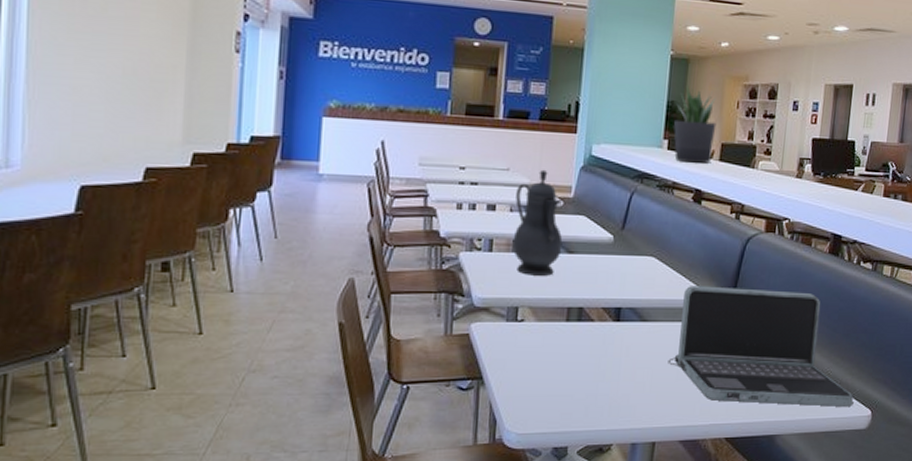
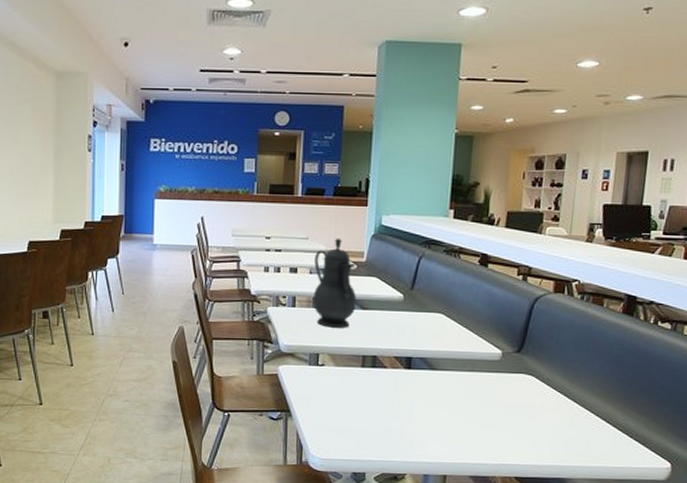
laptop: present [668,286,853,408] -> none [457,340,651,459]
planter: present [674,86,717,163] -> none [459,160,502,230]

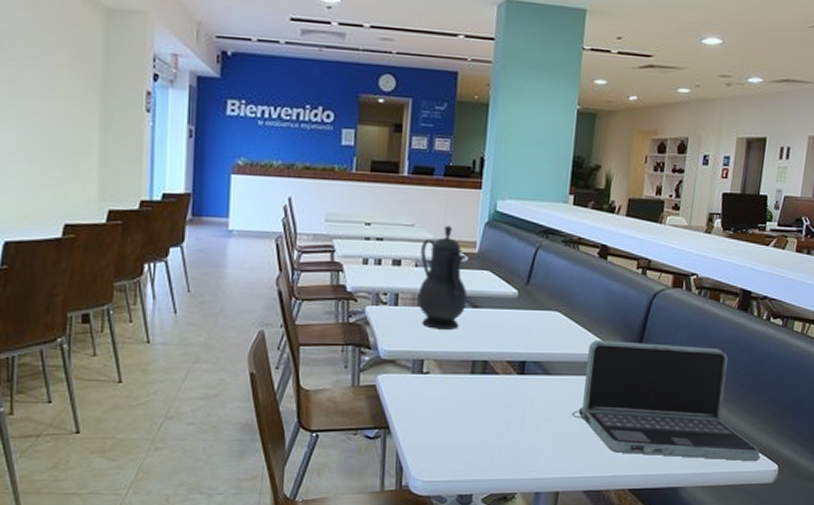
laptop: none [457,340,651,459] -> present [572,340,760,462]

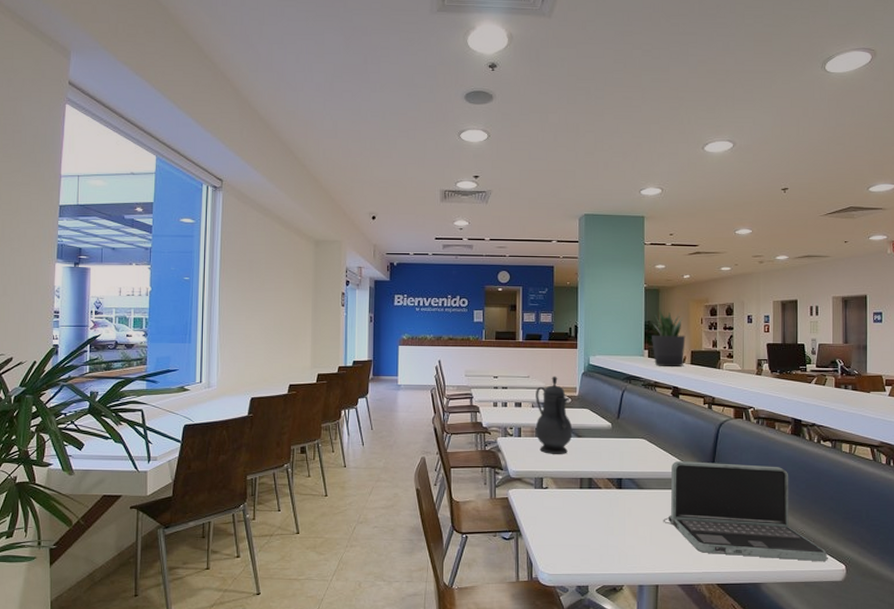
planter: none [580,140,624,219] -> present [652,309,686,366]

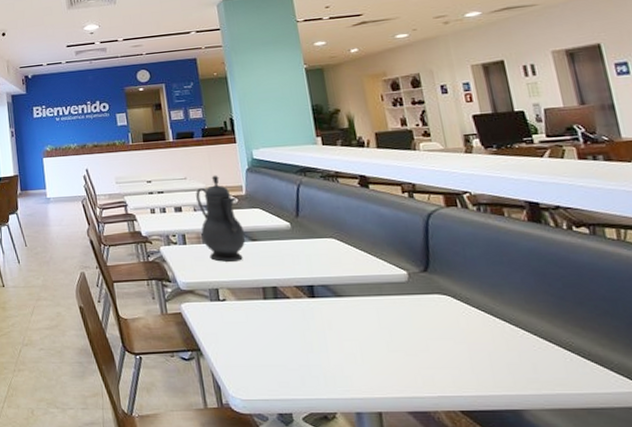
planter: present [652,309,686,366] -> none [321,90,369,154]
laptop: present [663,461,827,562] -> none [373,261,614,382]

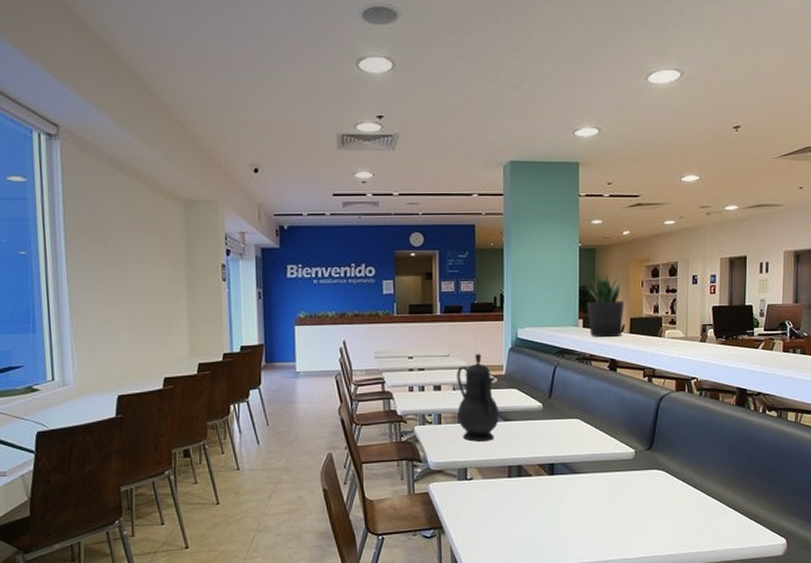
planter: none [321,90,369,154] -> present [587,271,625,337]

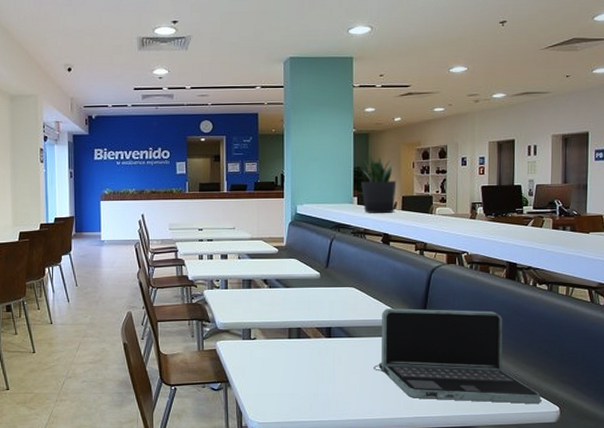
coffeepot: present [457,353,499,442] -> none [242,226,280,305]
laptop: none [598,440,768,538] -> present [373,308,541,405]

